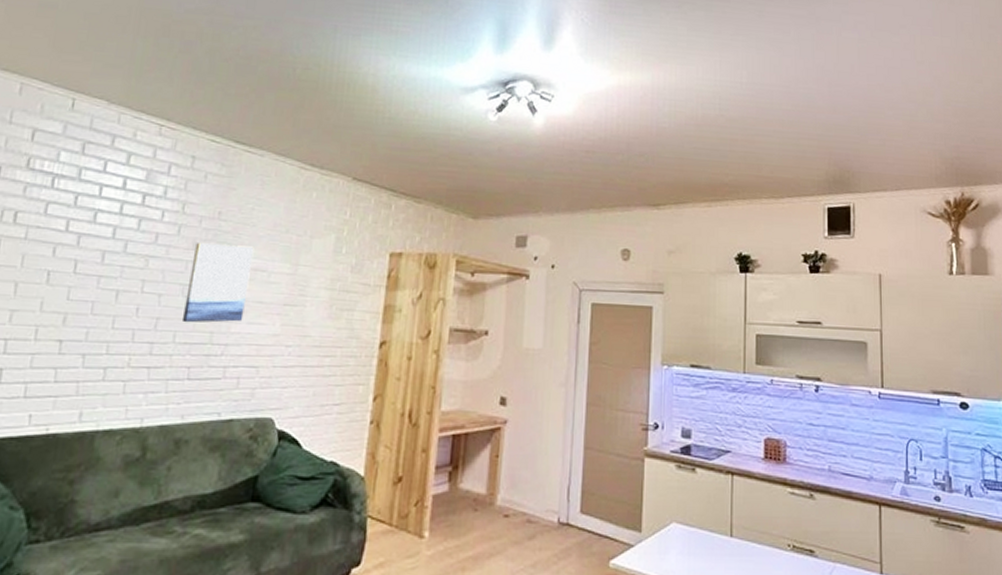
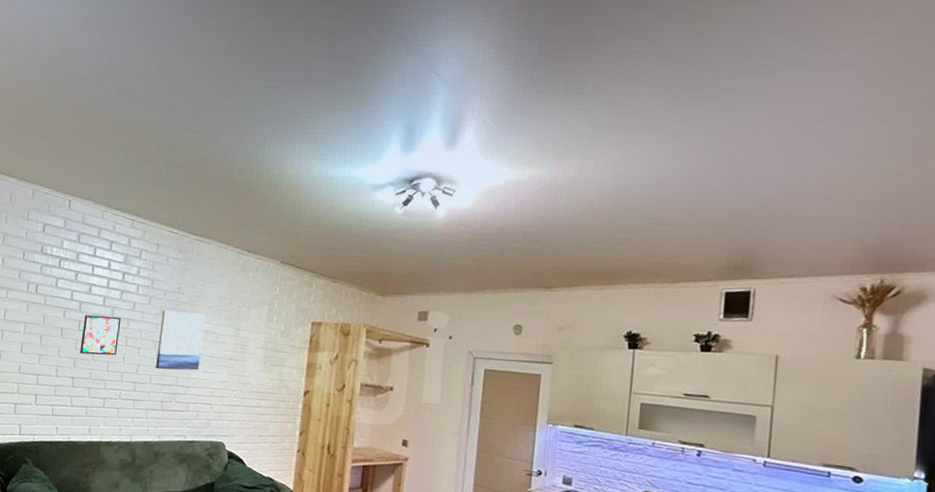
wall art: none [73,252,137,307] -> present [80,315,121,356]

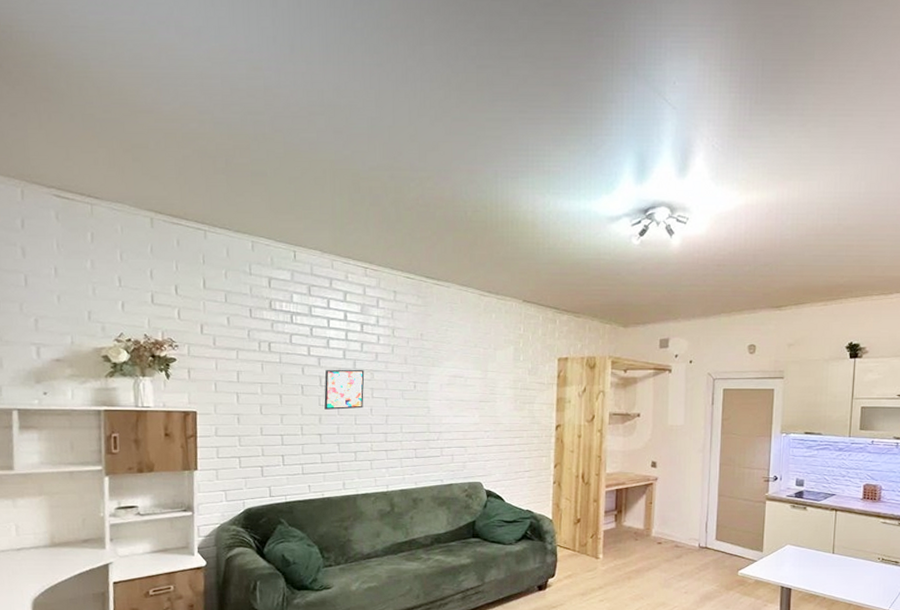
wall art: present [156,310,206,371] -> none [405,359,452,418]

